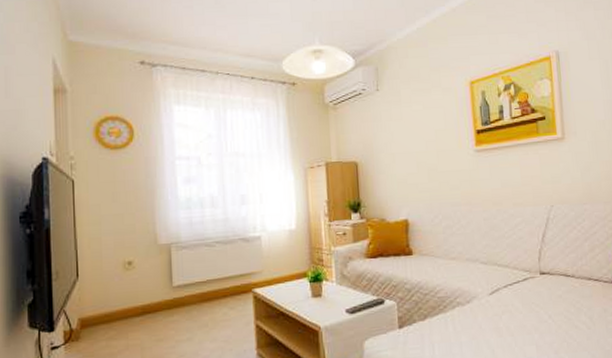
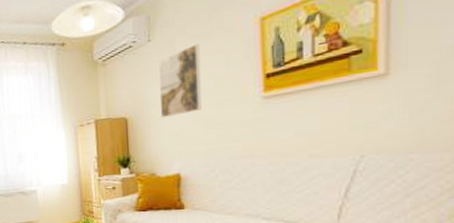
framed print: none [386,98,425,165] -> present [158,43,202,119]

